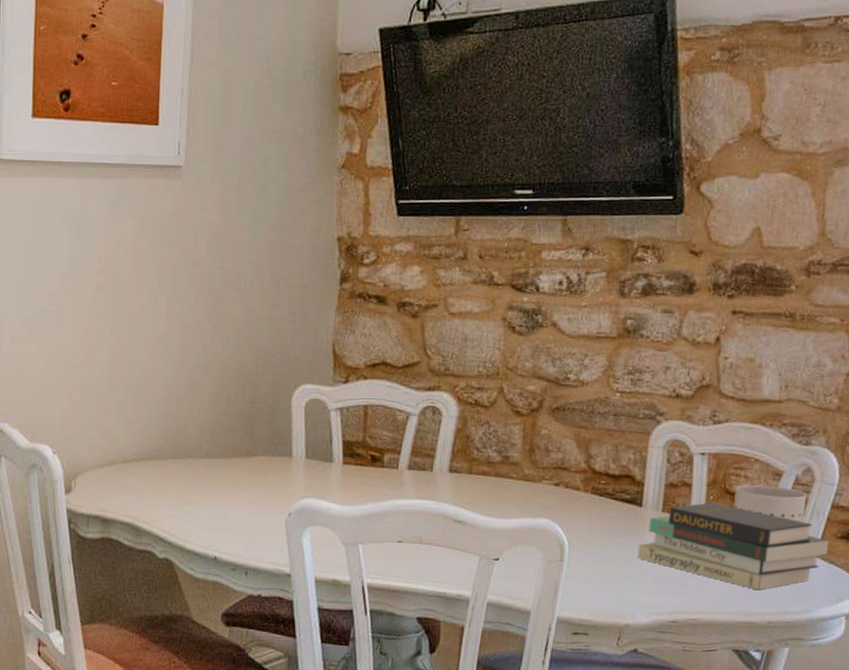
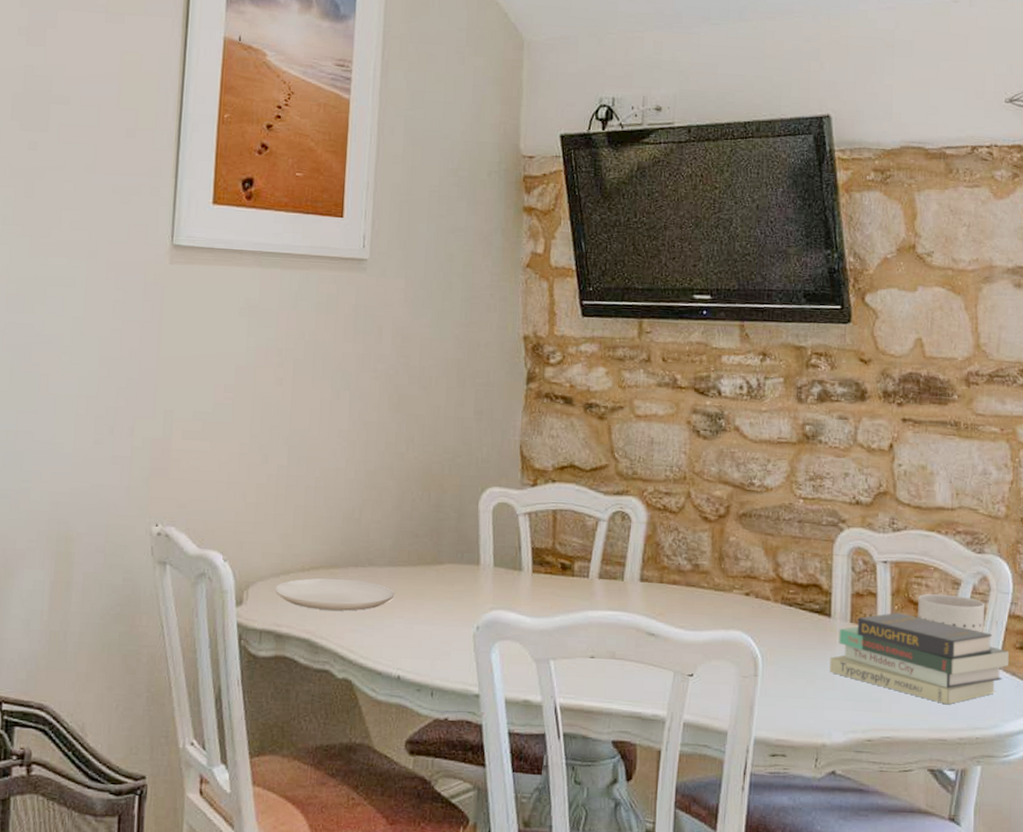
plate: none [99,469,211,499] -> present [274,578,395,611]

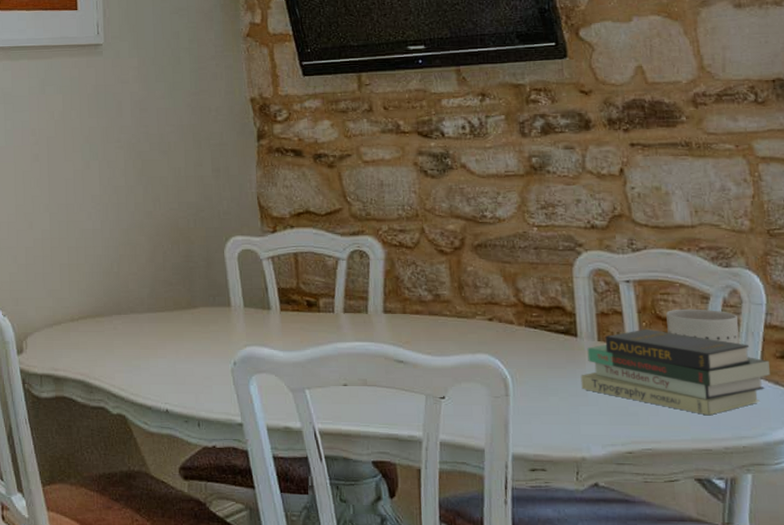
plate: present [274,578,395,611] -> none [49,326,156,354]

